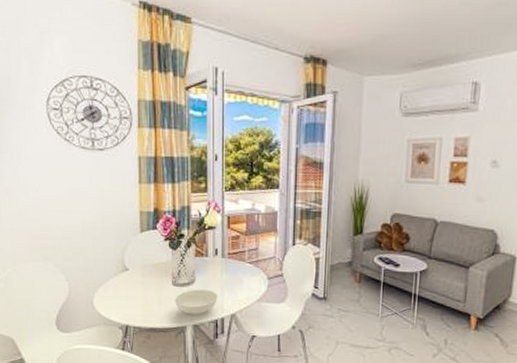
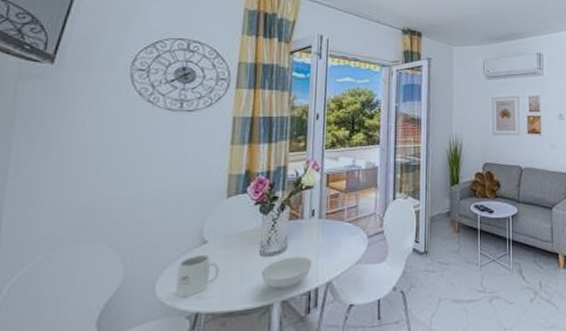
mug: none [107,279,140,312] -> present [175,254,219,298]

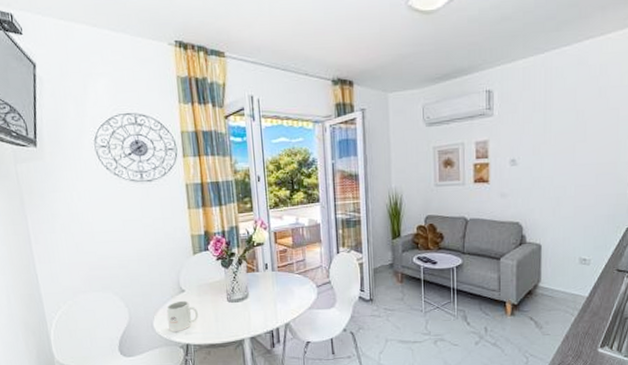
bowl: present [261,256,312,289] -> none [231,302,271,328]

